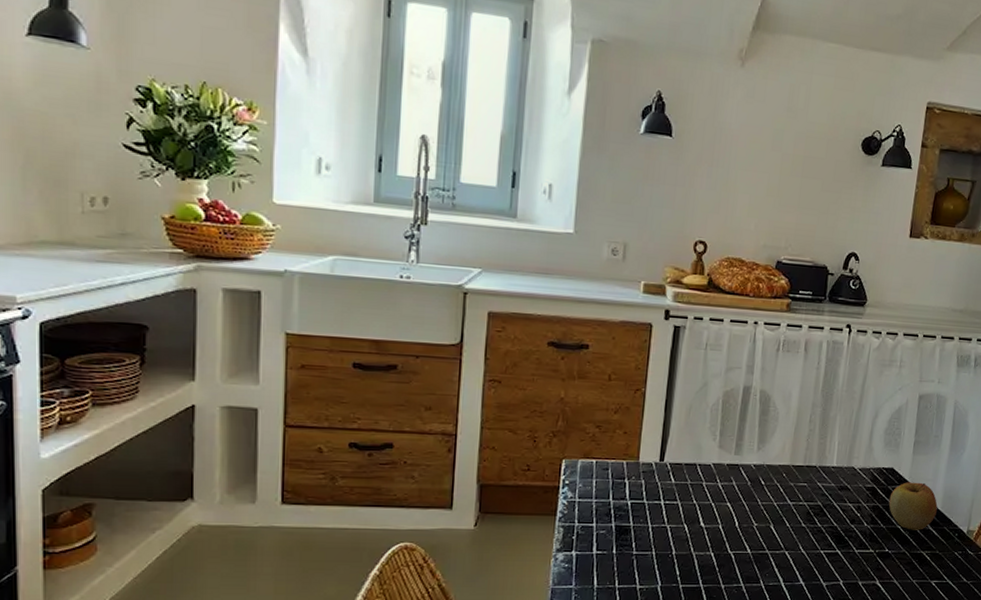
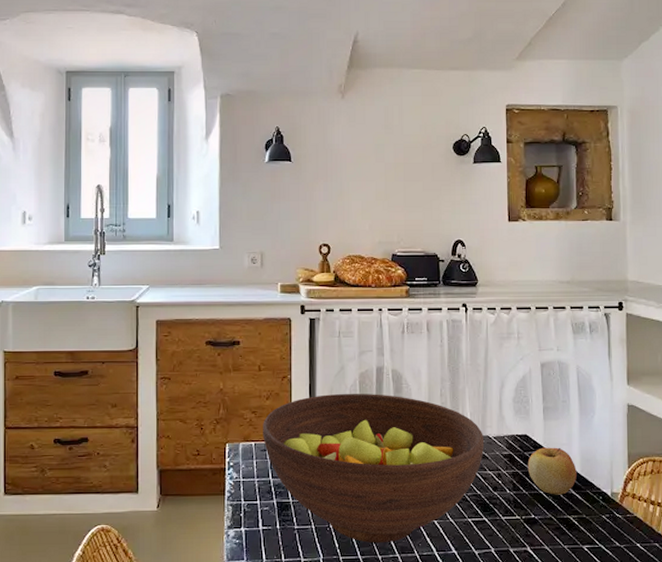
fruit bowl: none [606,412,849,572] -> present [263,393,485,544]

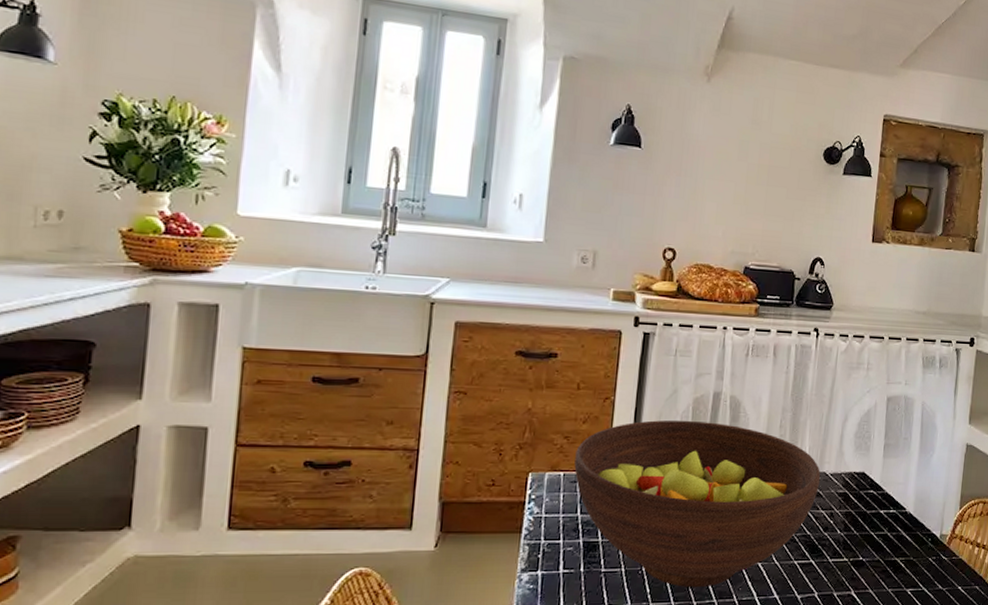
apple: present [527,447,577,495] -> none [861,486,910,536]

